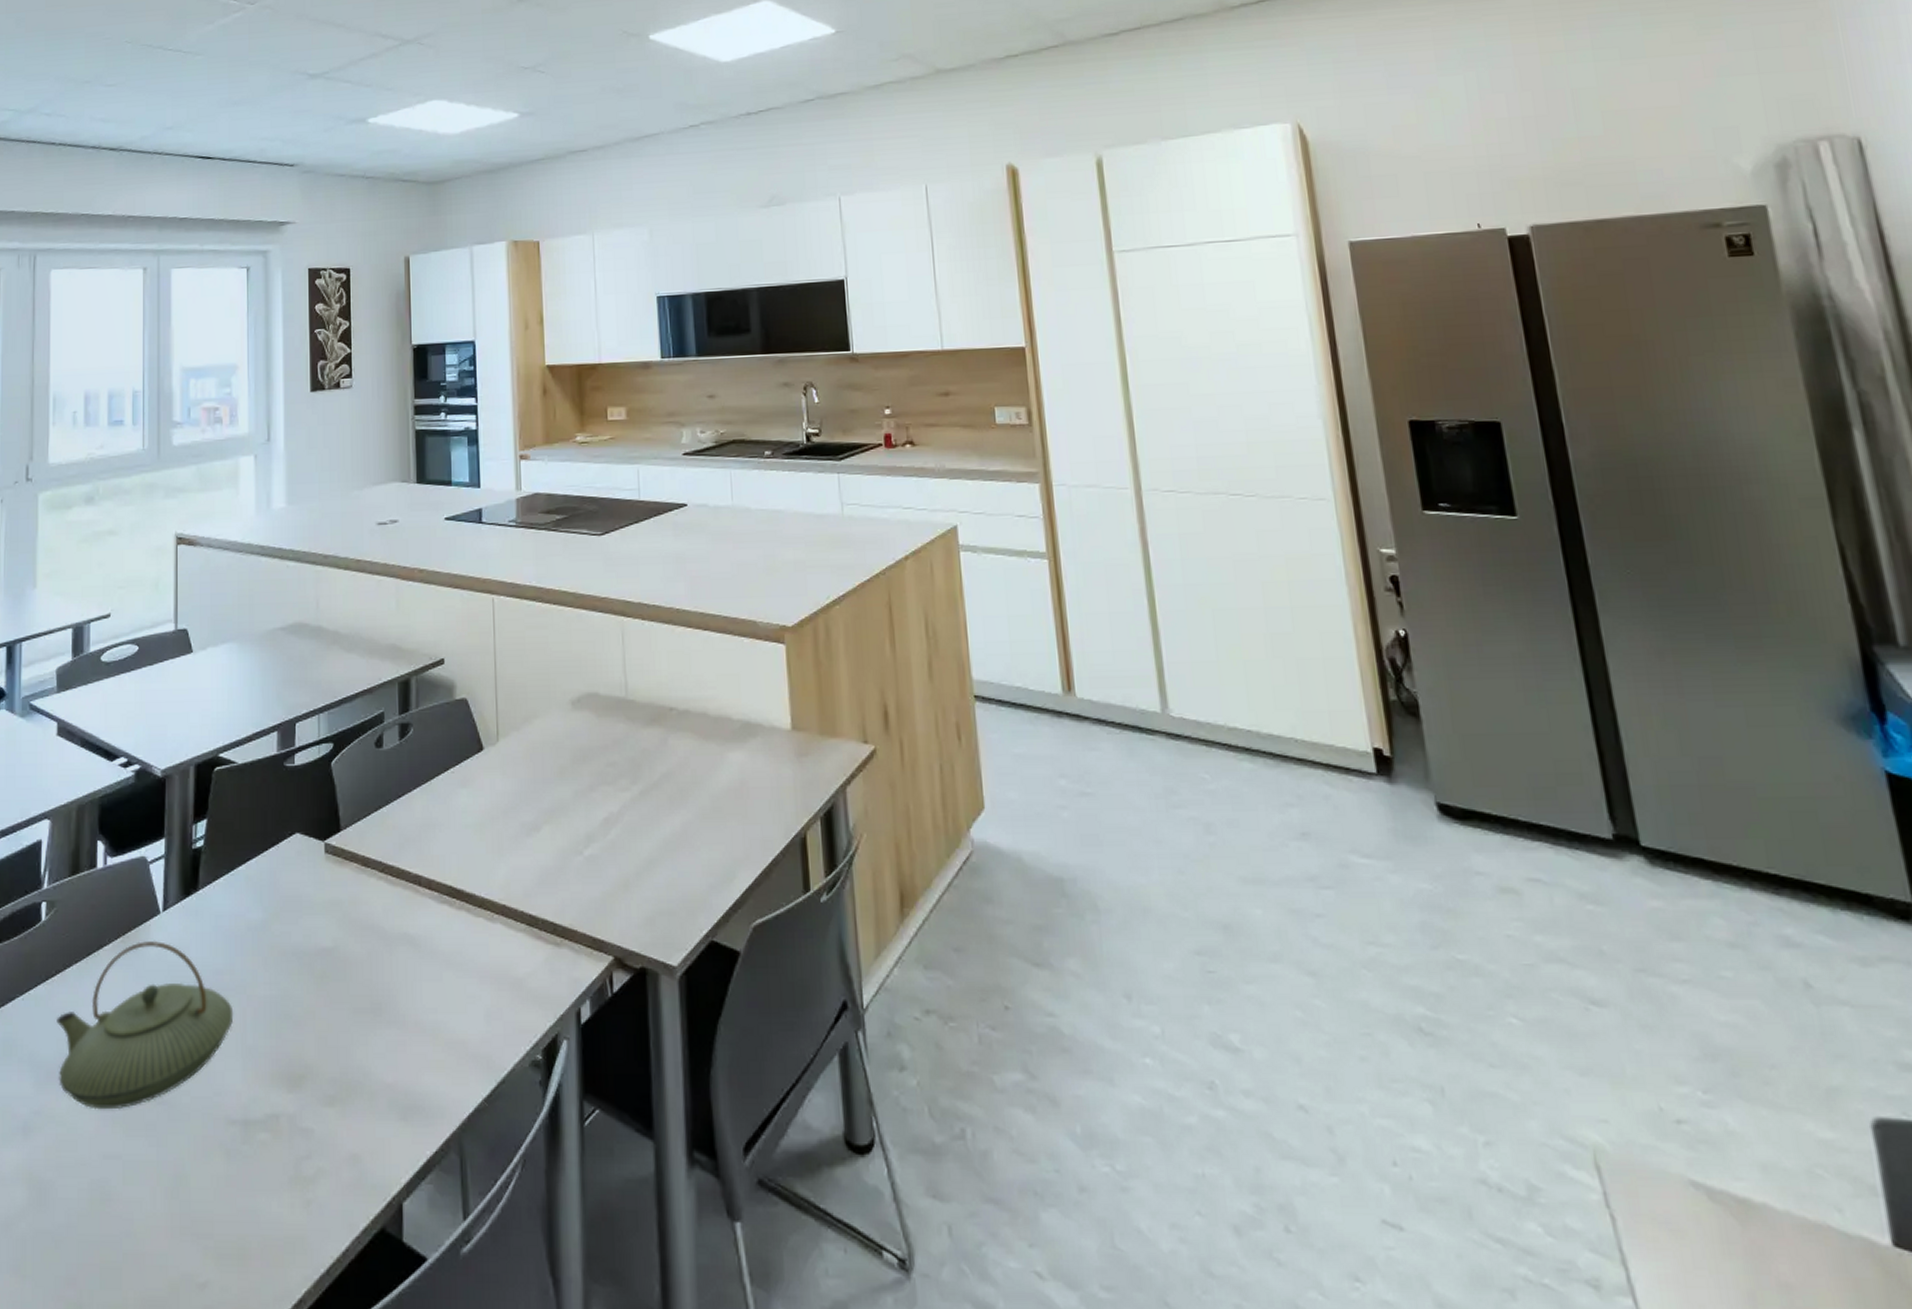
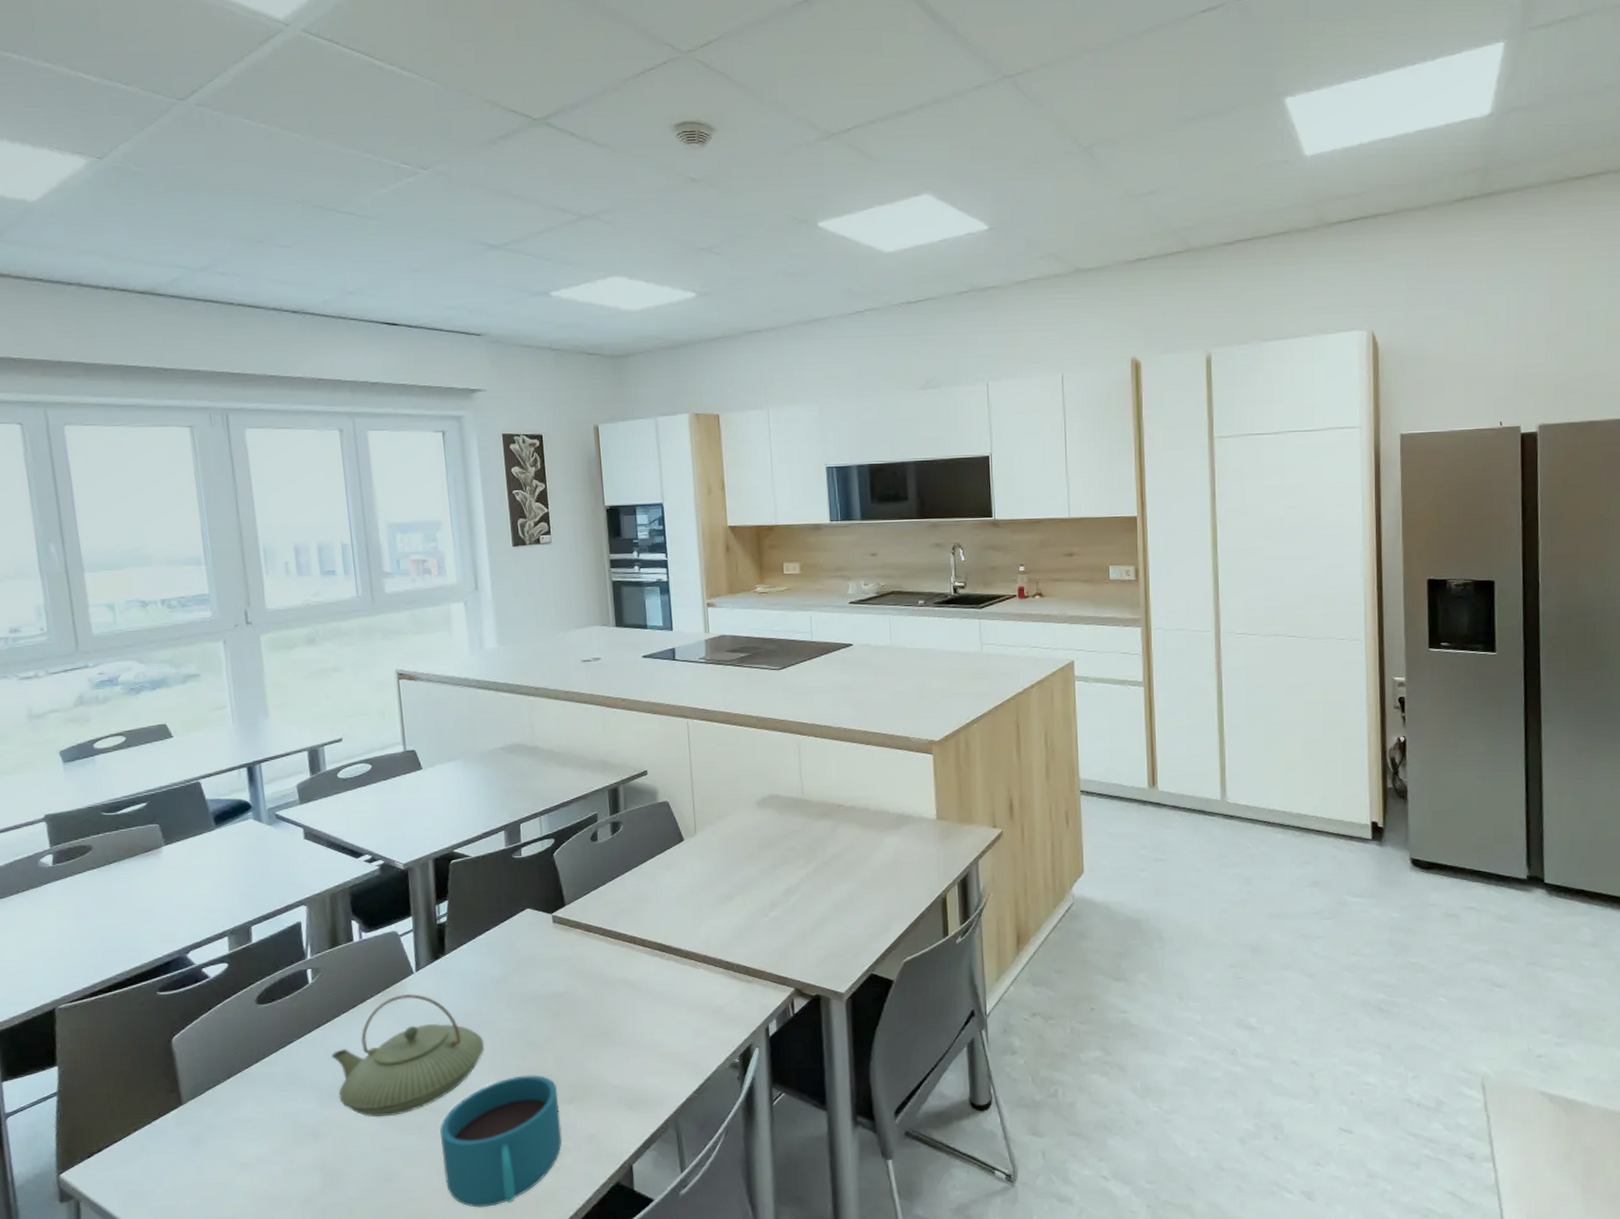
cup: none [171,1062,318,1252] -> present [440,1075,563,1208]

